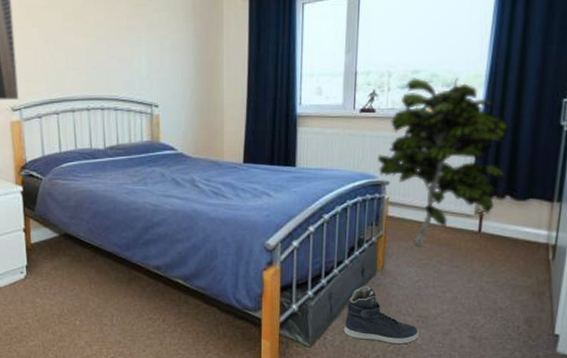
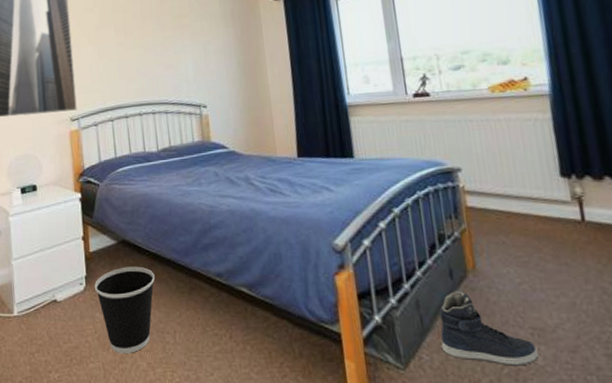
wastebasket: none [35,258,96,333] -> present [94,266,155,353]
indoor plant: present [378,78,510,246] -> none [442,55,597,241]

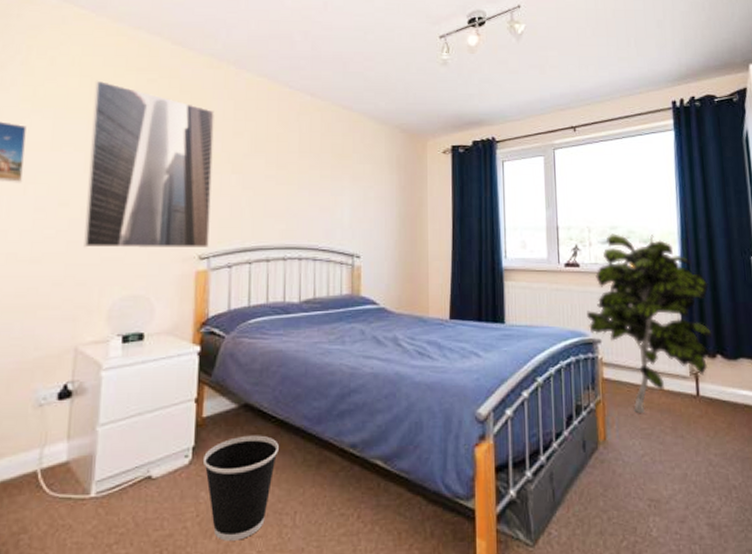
sneaker: present [439,290,538,366] -> none [569,463,653,538]
indoor plant: none [442,55,597,241] -> present [587,233,713,413]

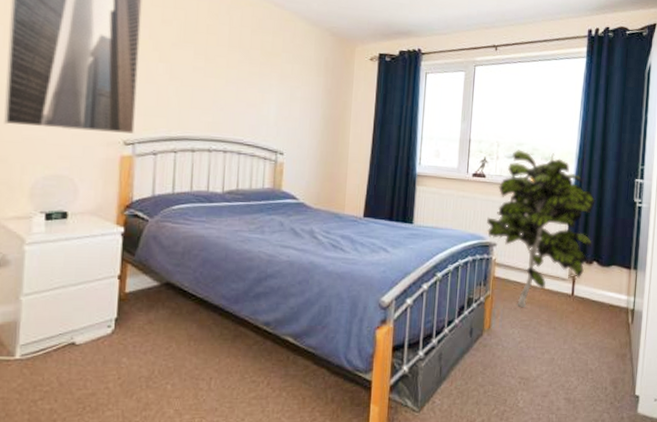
wastebasket: present [202,435,279,541] -> none [124,310,198,400]

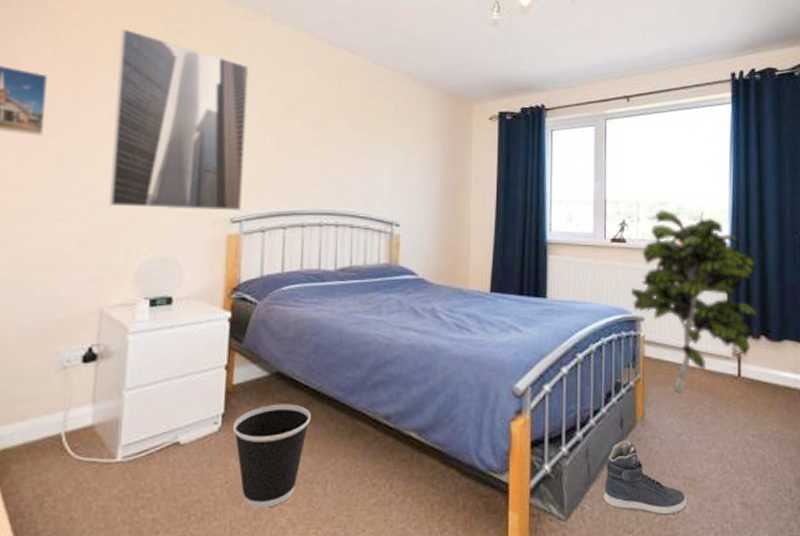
wastebasket: none [124,310,198,400] -> present [232,404,311,508]
sneaker: none [451,346,521,408] -> present [603,440,686,515]

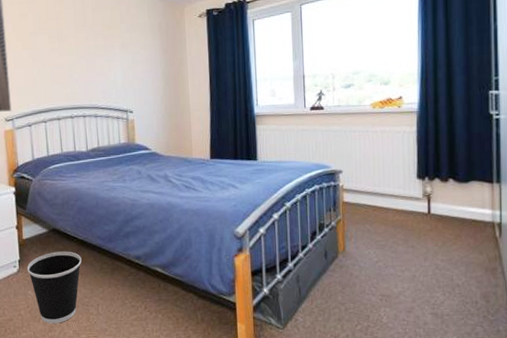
sneaker: present [603,440,686,515] -> none [313,268,384,324]
indoor plant: present [631,209,758,392] -> none [330,77,446,229]

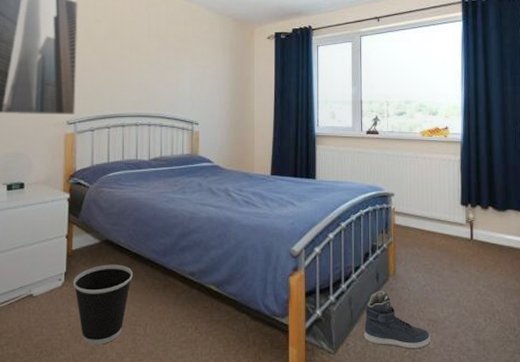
sneaker: none [313,268,384,324] -> present [364,290,430,349]

